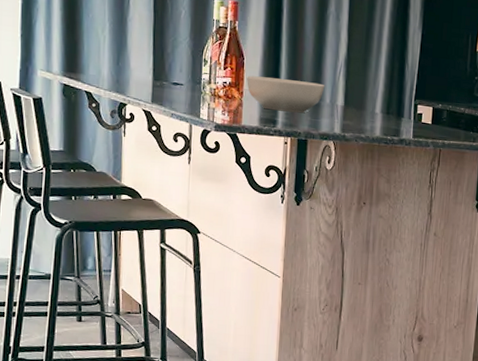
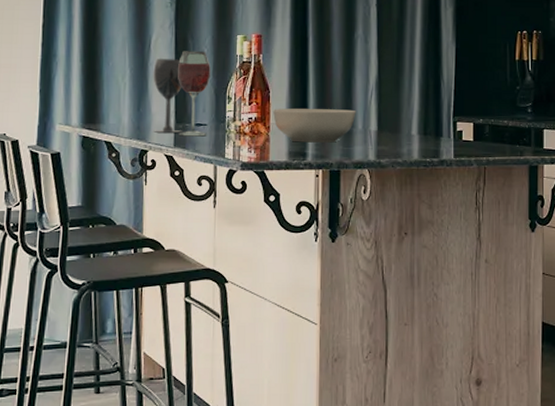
wine glass: none [132,15,160,90] -> present [153,59,182,133]
wineglass: none [155,10,188,96] -> present [177,51,210,137]

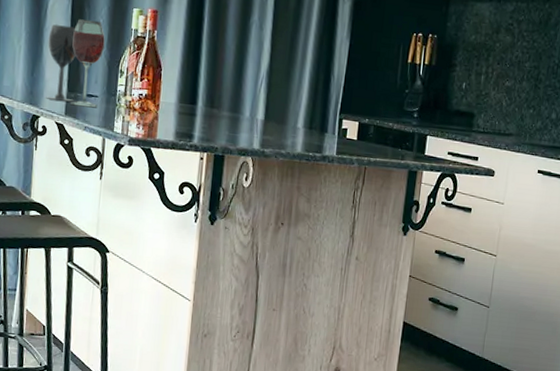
bowl: present [272,108,356,143] -> none [163,87,245,127]

